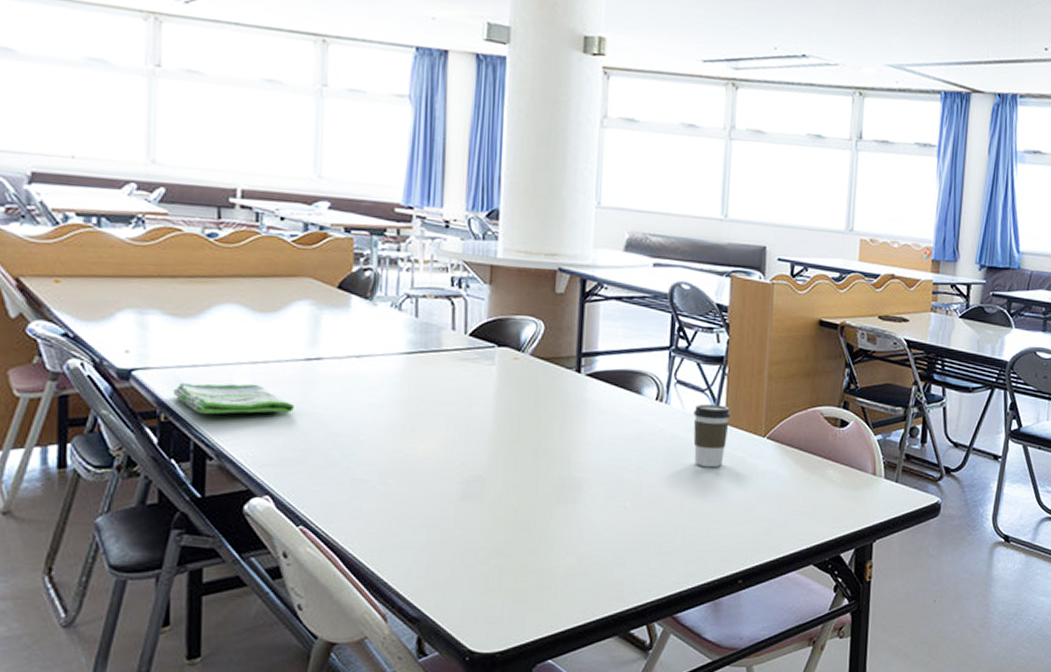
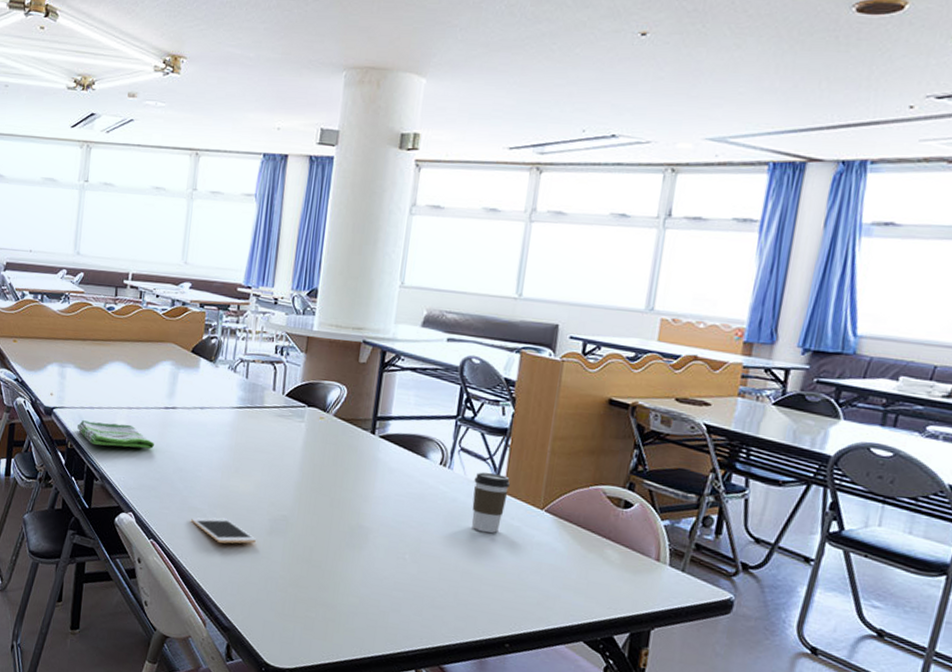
cell phone: none [356,487,446,518] -> present [191,517,257,544]

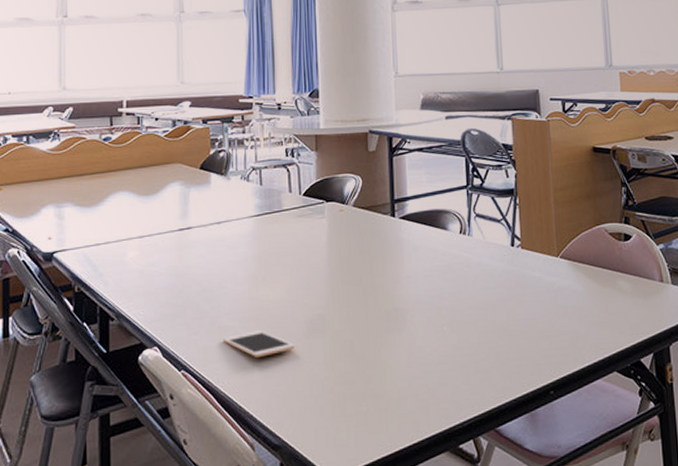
dish towel: present [77,420,154,449] -> none [84,254,172,284]
coffee cup: present [471,472,511,533] -> none [493,231,526,289]

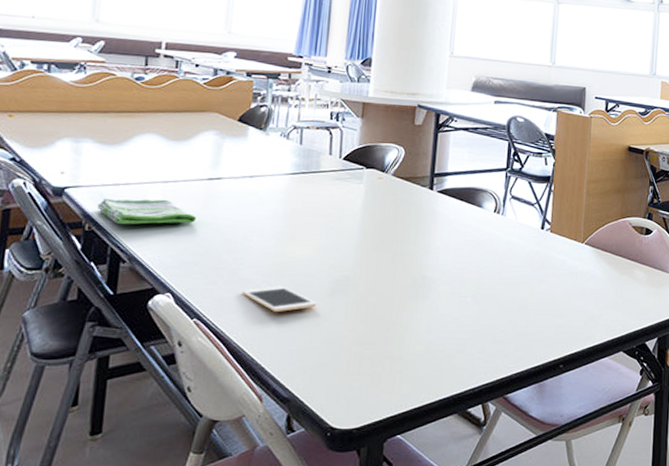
dish towel: none [84,254,172,284] -> present [98,199,196,225]

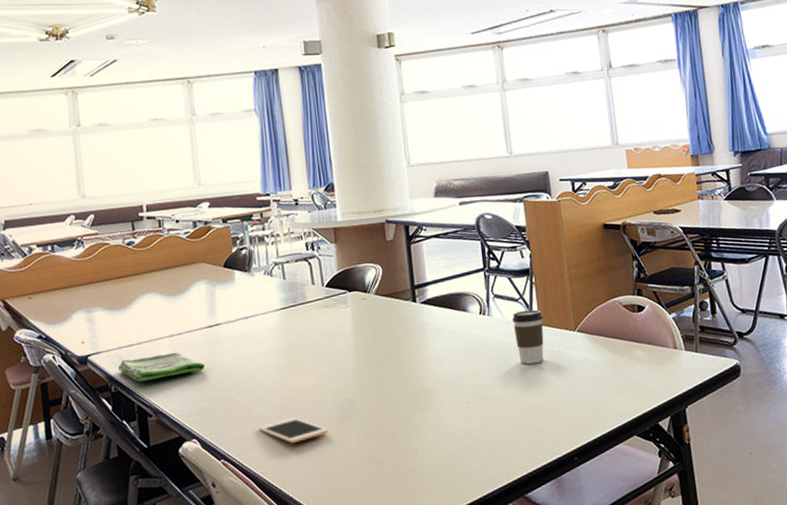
coffee cup: none [524,215,556,268] -> present [512,310,544,364]

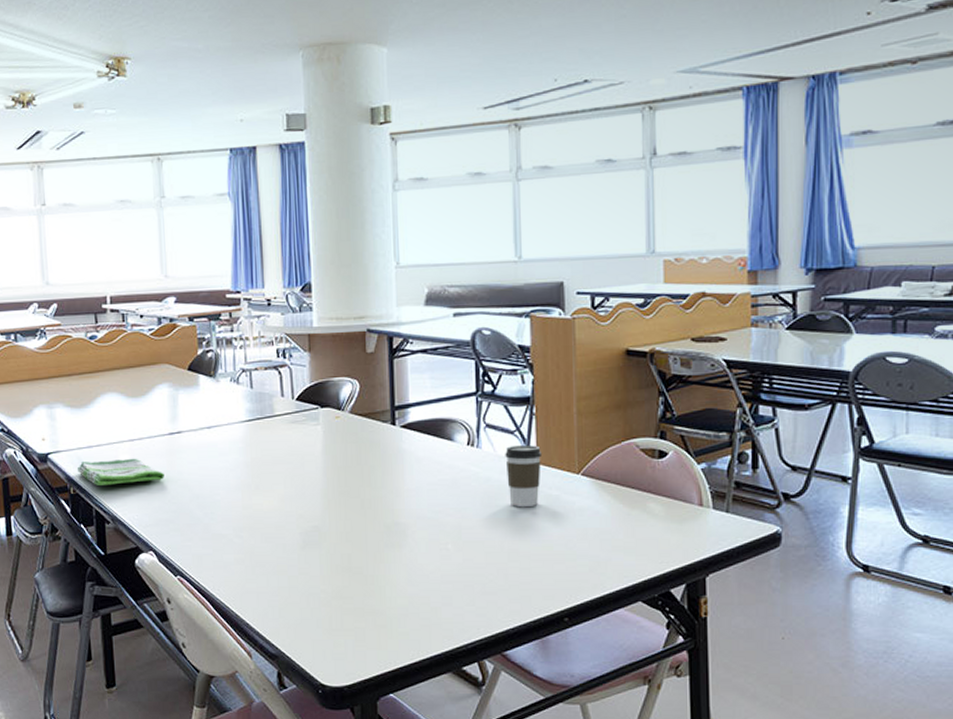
cell phone: present [259,417,329,443] -> none [217,540,291,566]

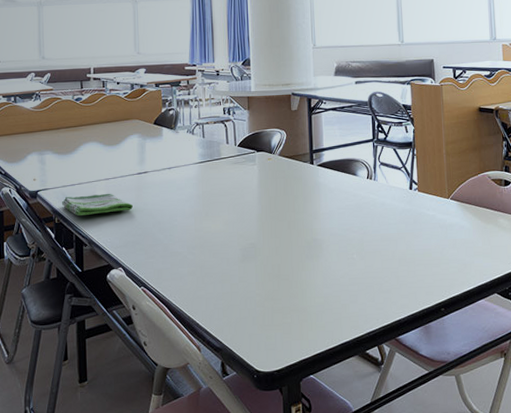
coffee cup: present [505,444,543,507] -> none [395,177,422,224]

